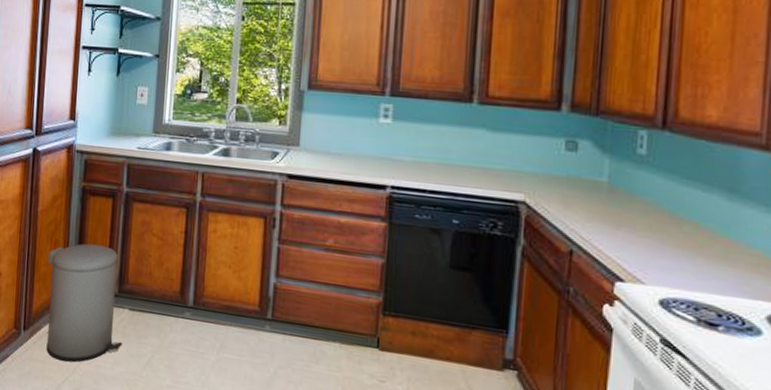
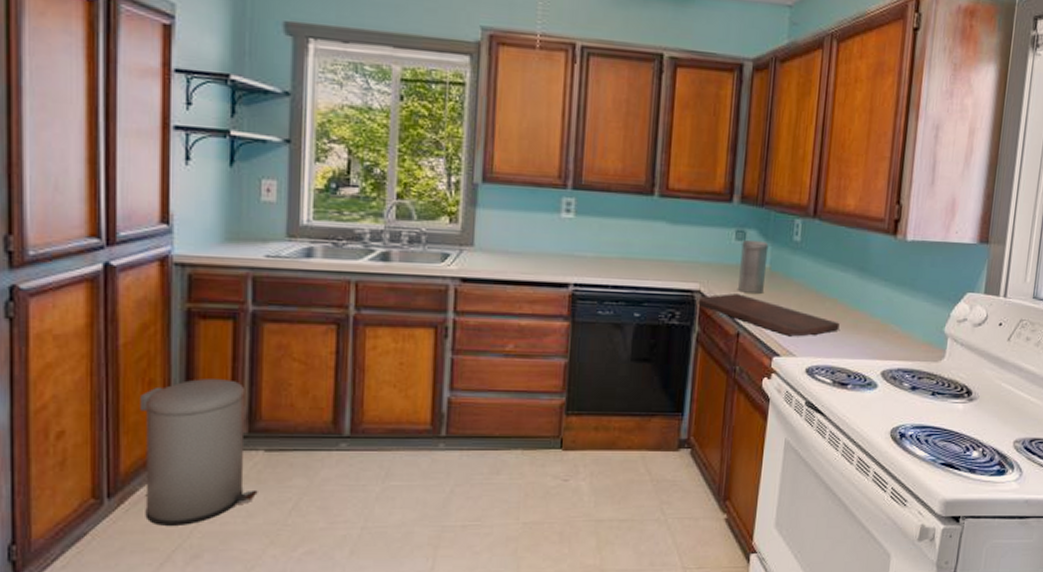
cutting board: none [523,206,703,263] -> present [698,292,840,337]
canister: none [568,150,606,211] -> present [737,239,769,295]

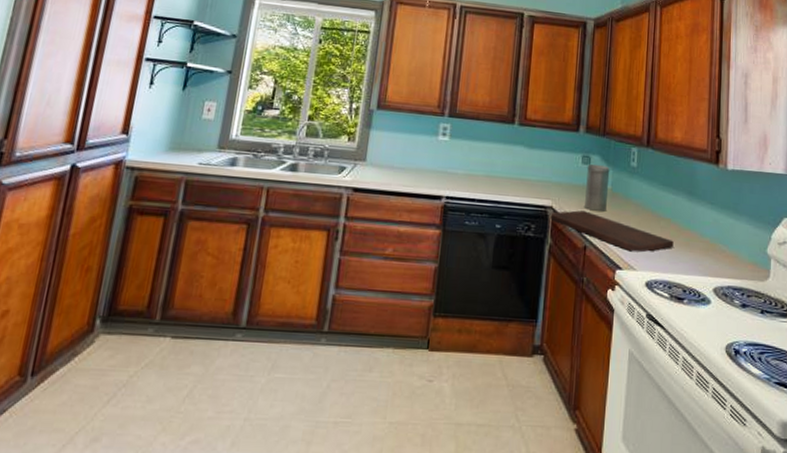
pedal bin: present [140,379,258,526] -> none [59,268,165,407]

